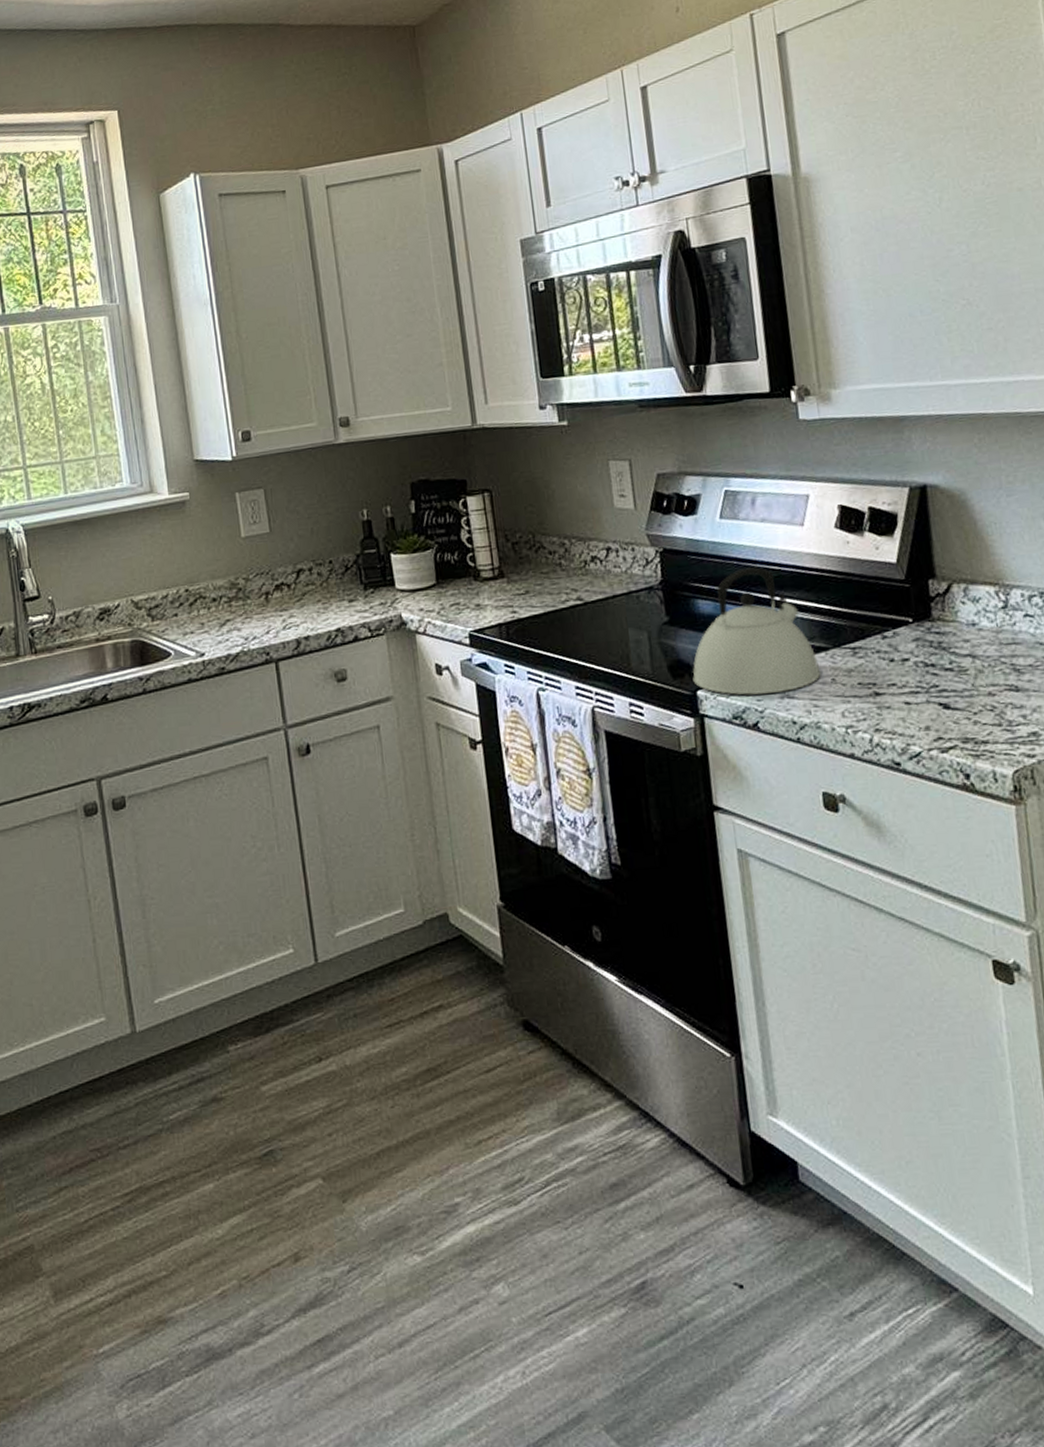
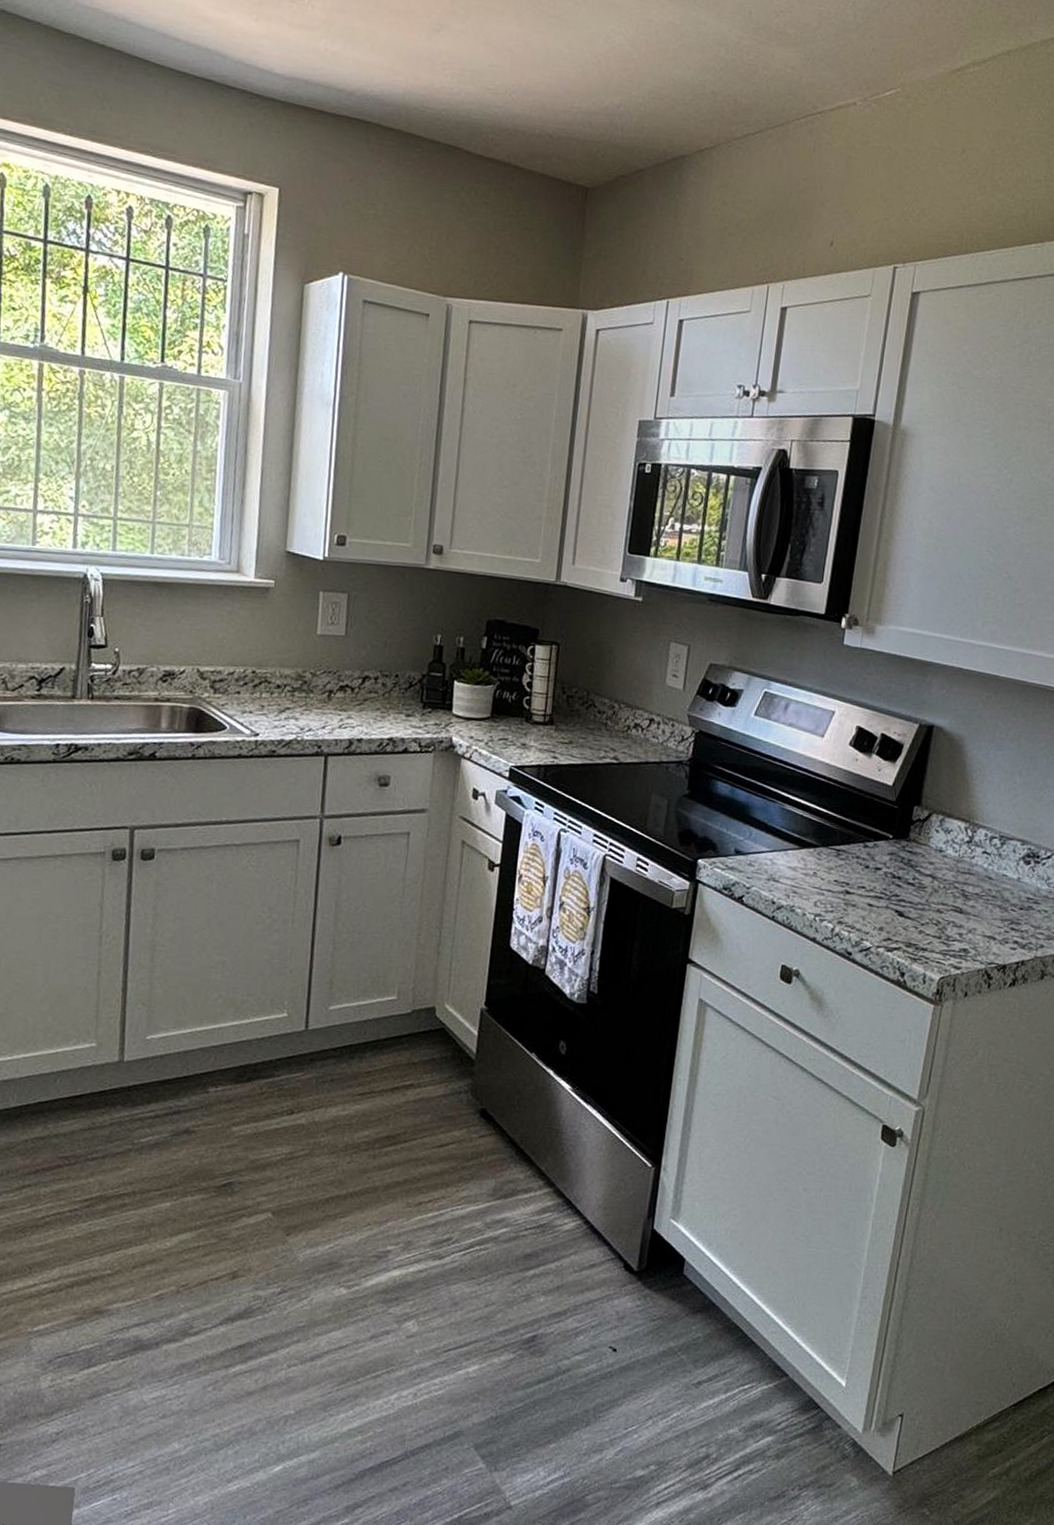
kettle: present [693,567,821,695] -> none [697,763,806,875]

